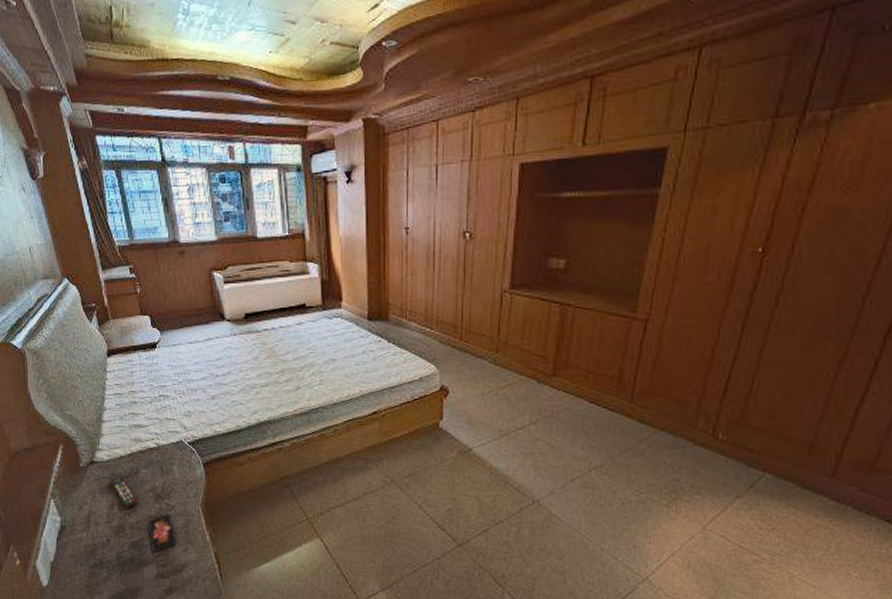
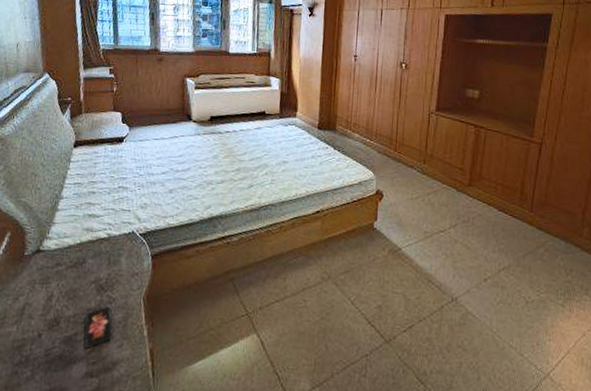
remote control: present [109,474,138,509] -> none [53,264,79,301]

